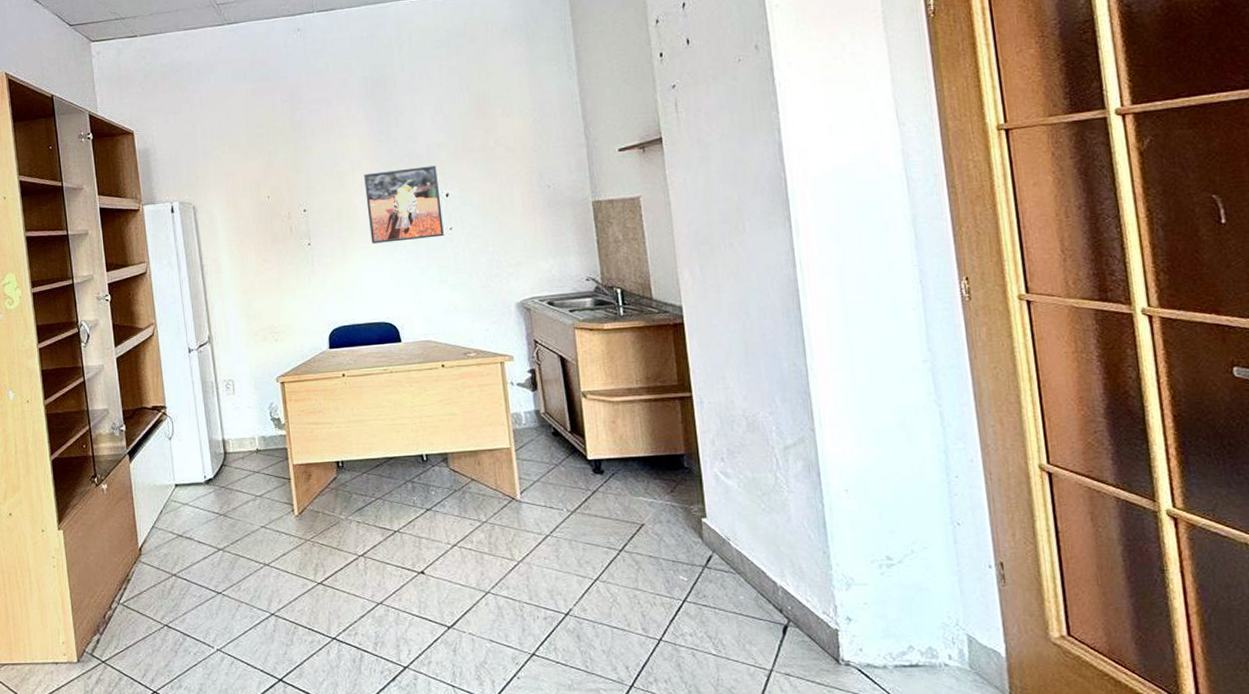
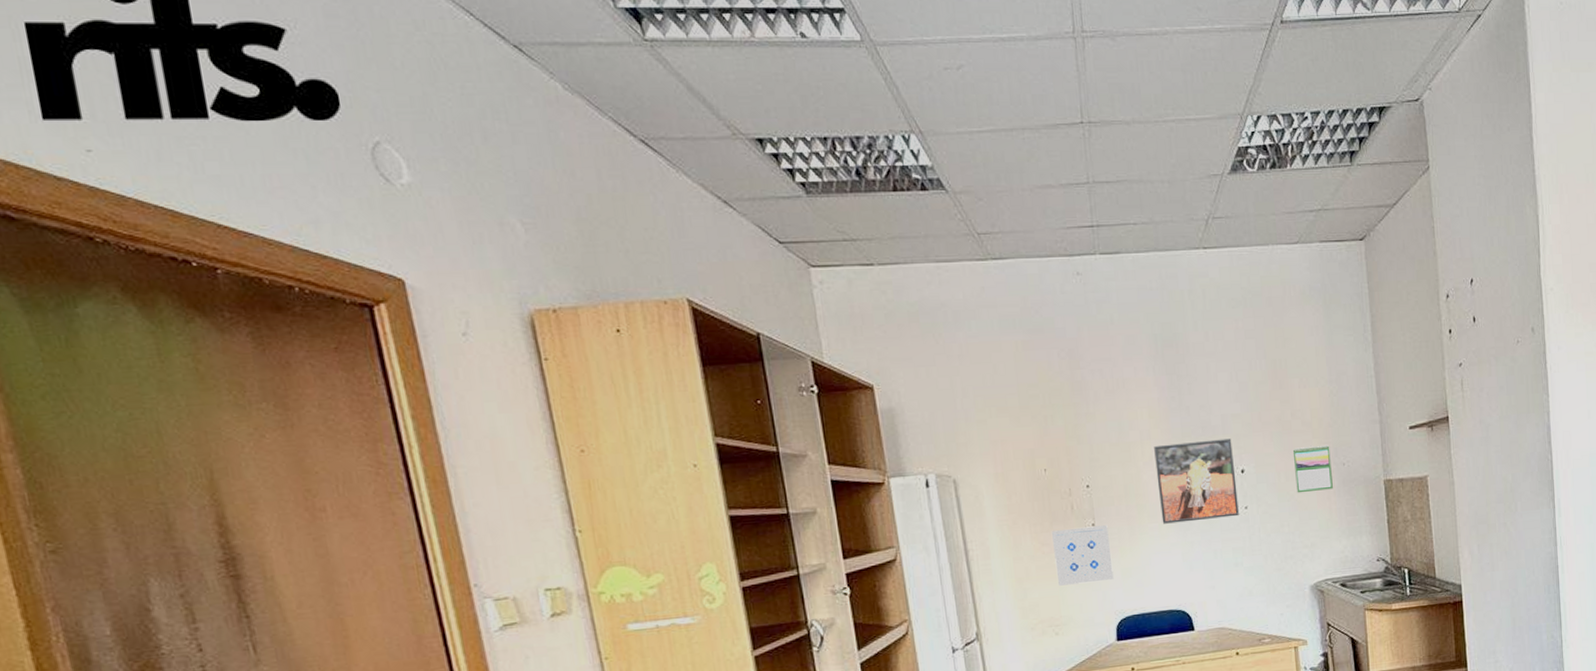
wall art: none [272,244,327,298] -> present [1051,525,1114,586]
calendar: none [496,168,538,215] -> present [1292,444,1333,493]

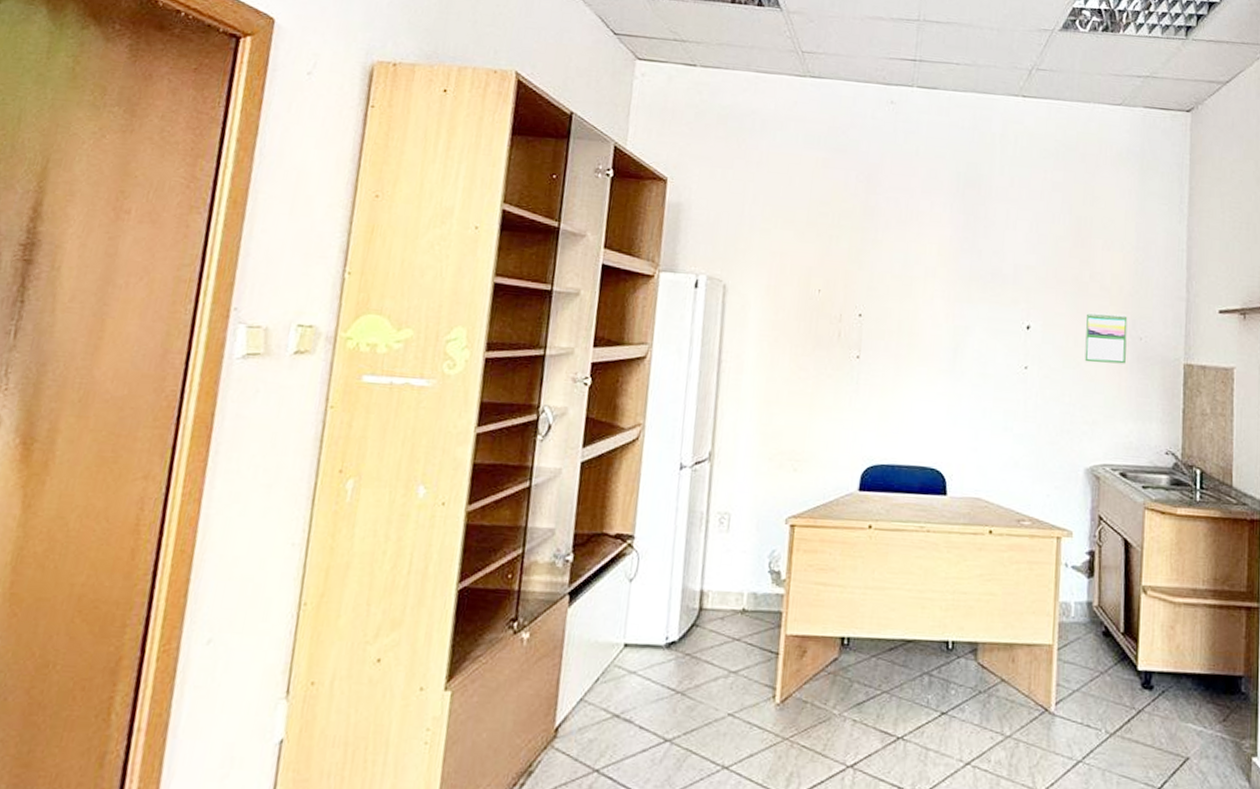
wall art: present [1051,525,1114,586] -> none [807,356,873,421]
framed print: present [1154,438,1239,524] -> none [932,285,1022,376]

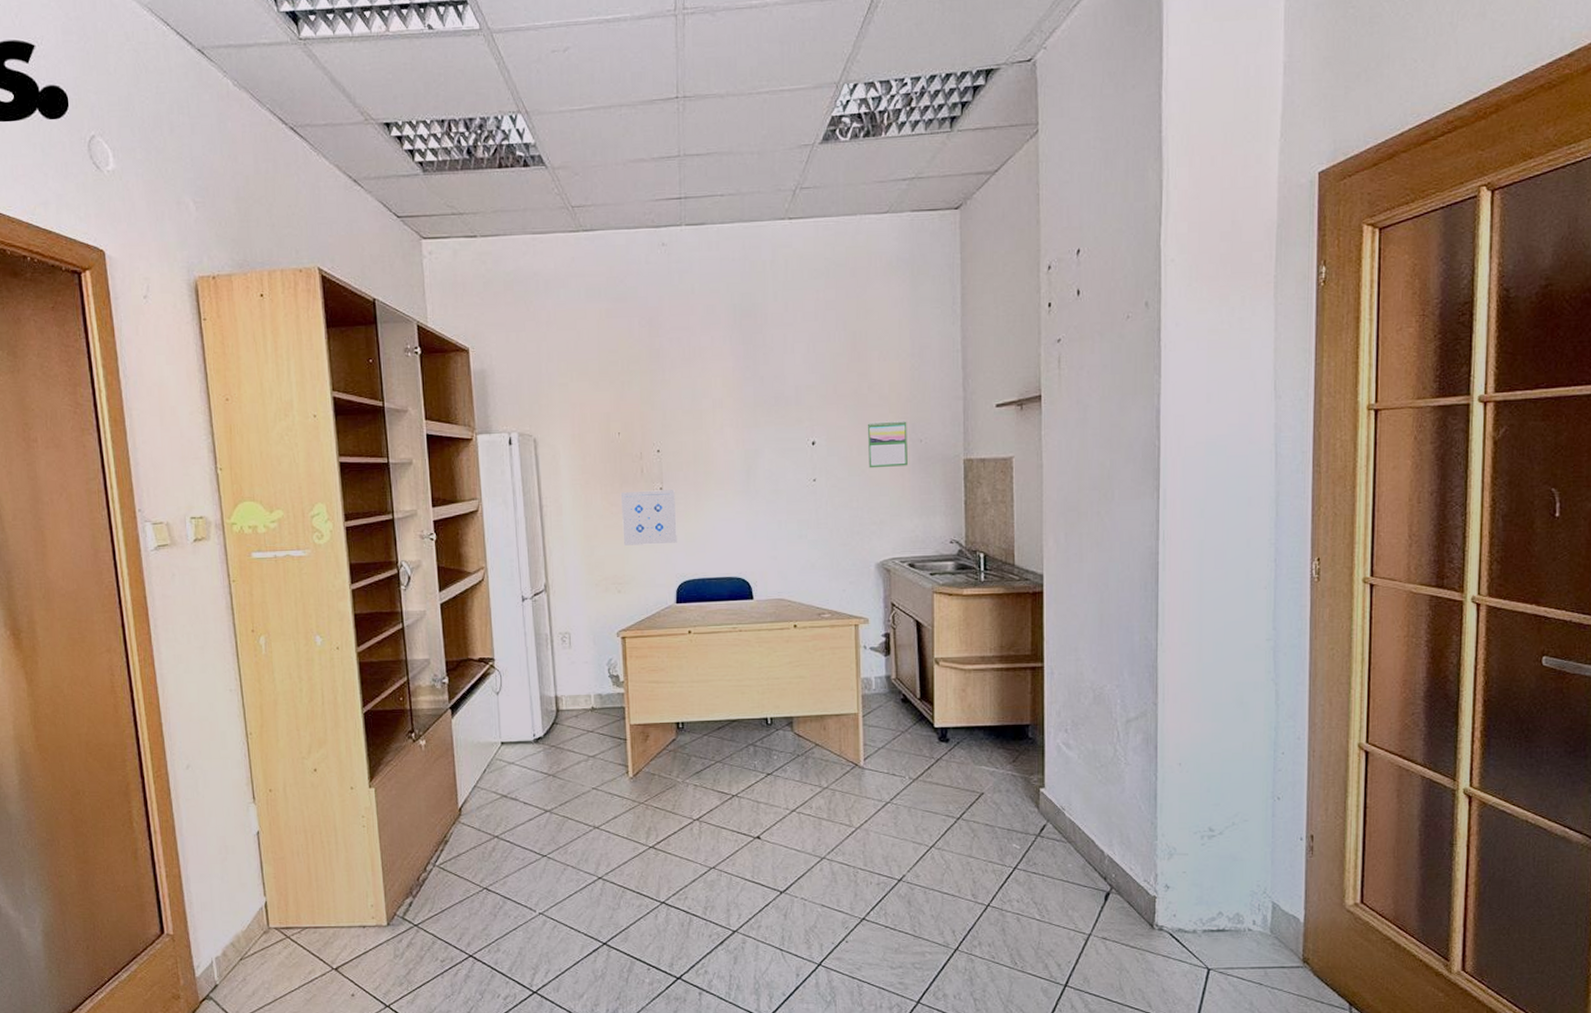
wall art: none [807,356,873,421] -> present [620,490,677,546]

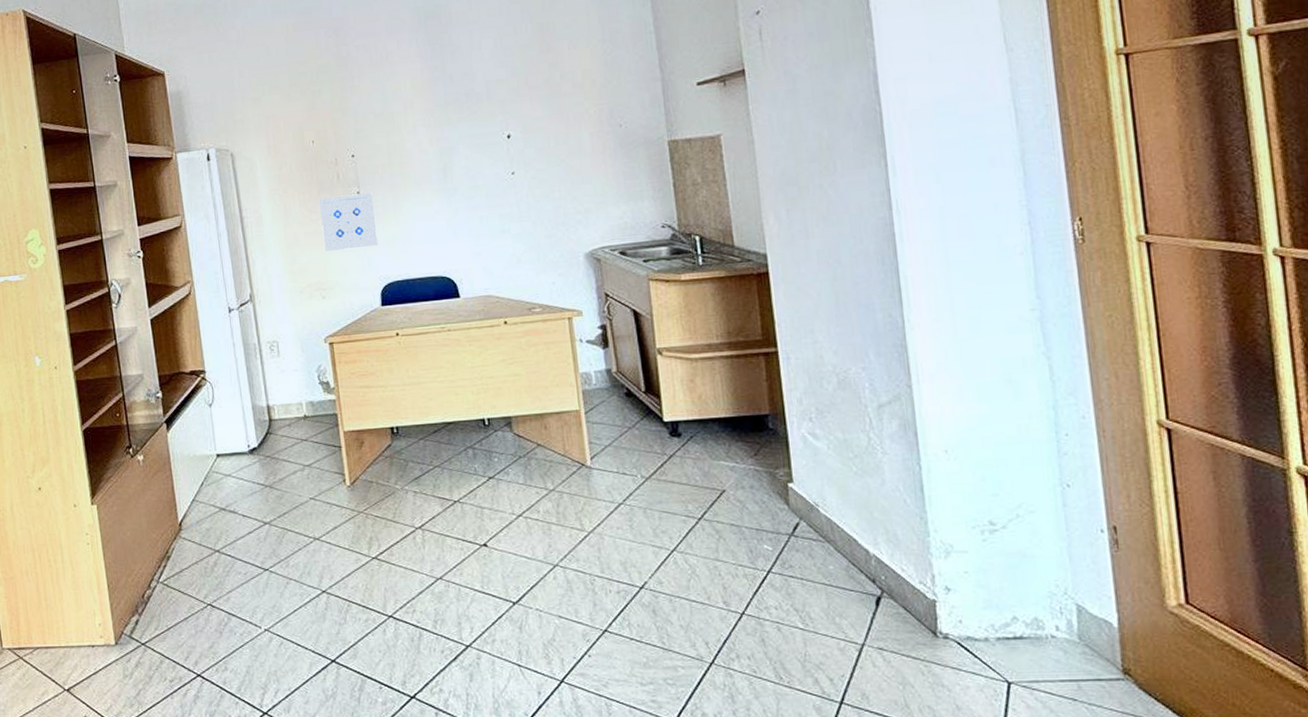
calendar: present [867,419,908,469] -> none [562,106,609,157]

